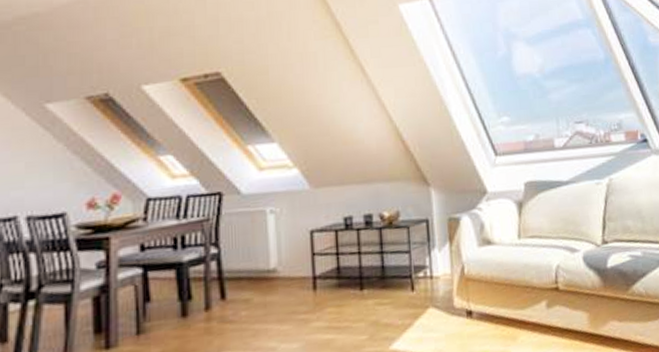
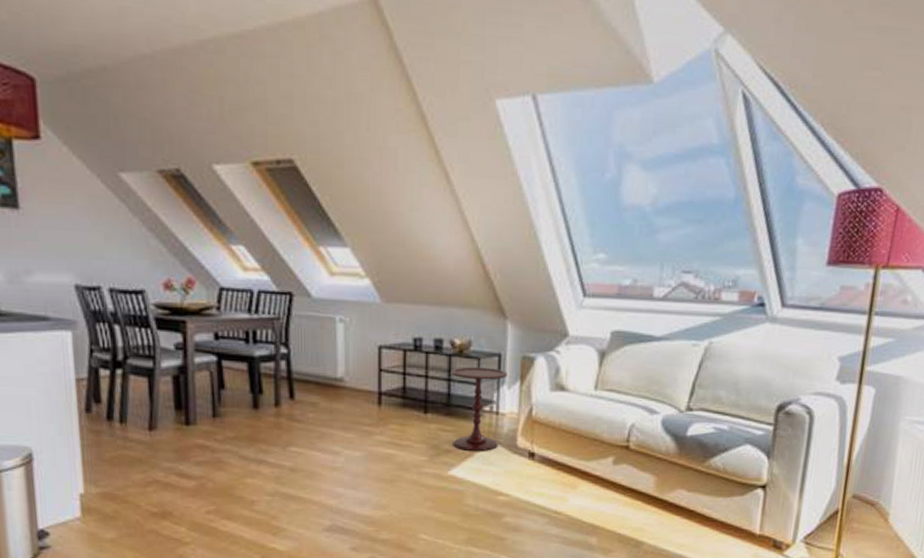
side table: none [382,234,437,322] -> present [450,367,508,452]

